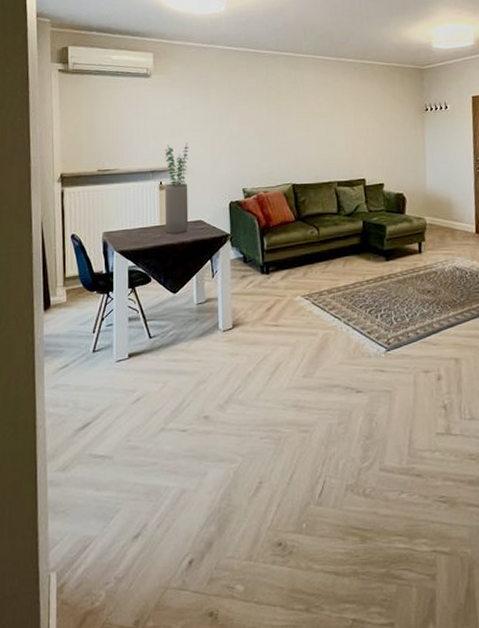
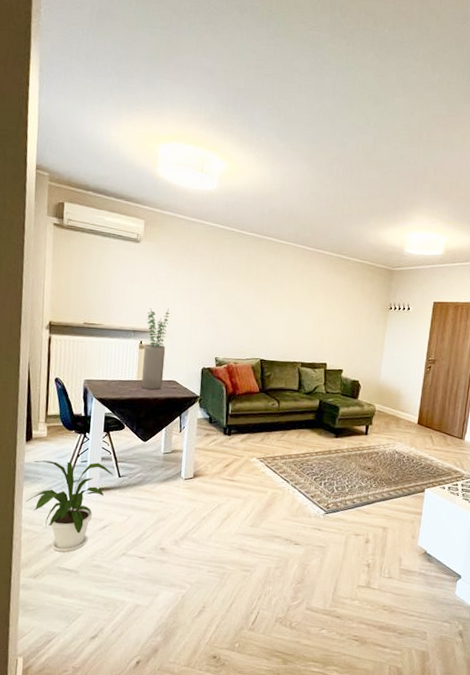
house plant: none [48,324,143,436] -> present [26,460,113,552]

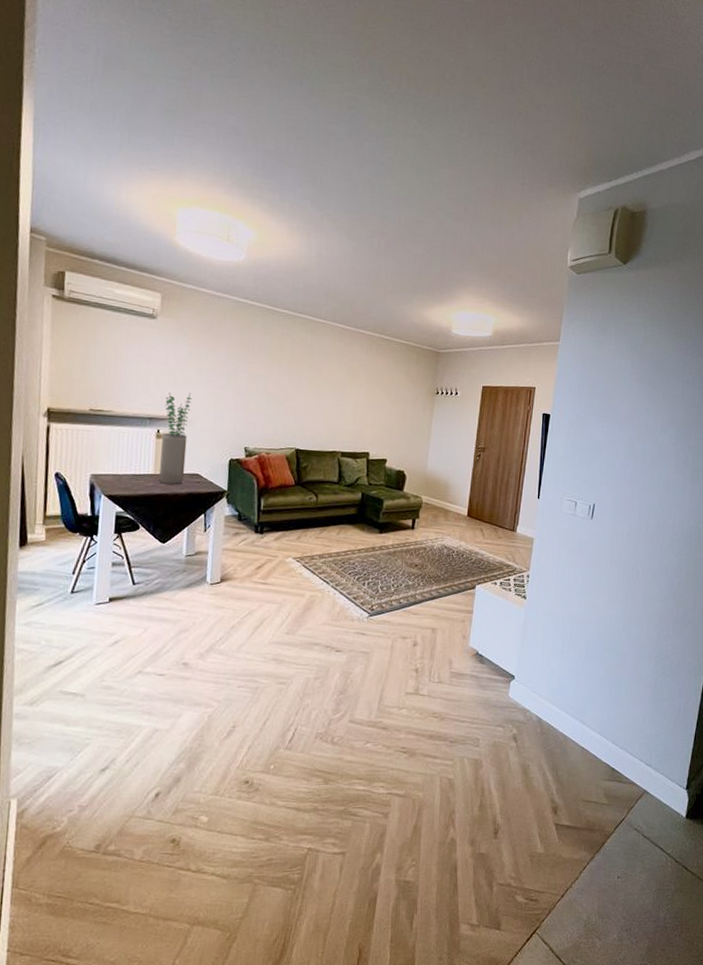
house plant: present [26,460,113,552] -> none [20,568,126,673]

